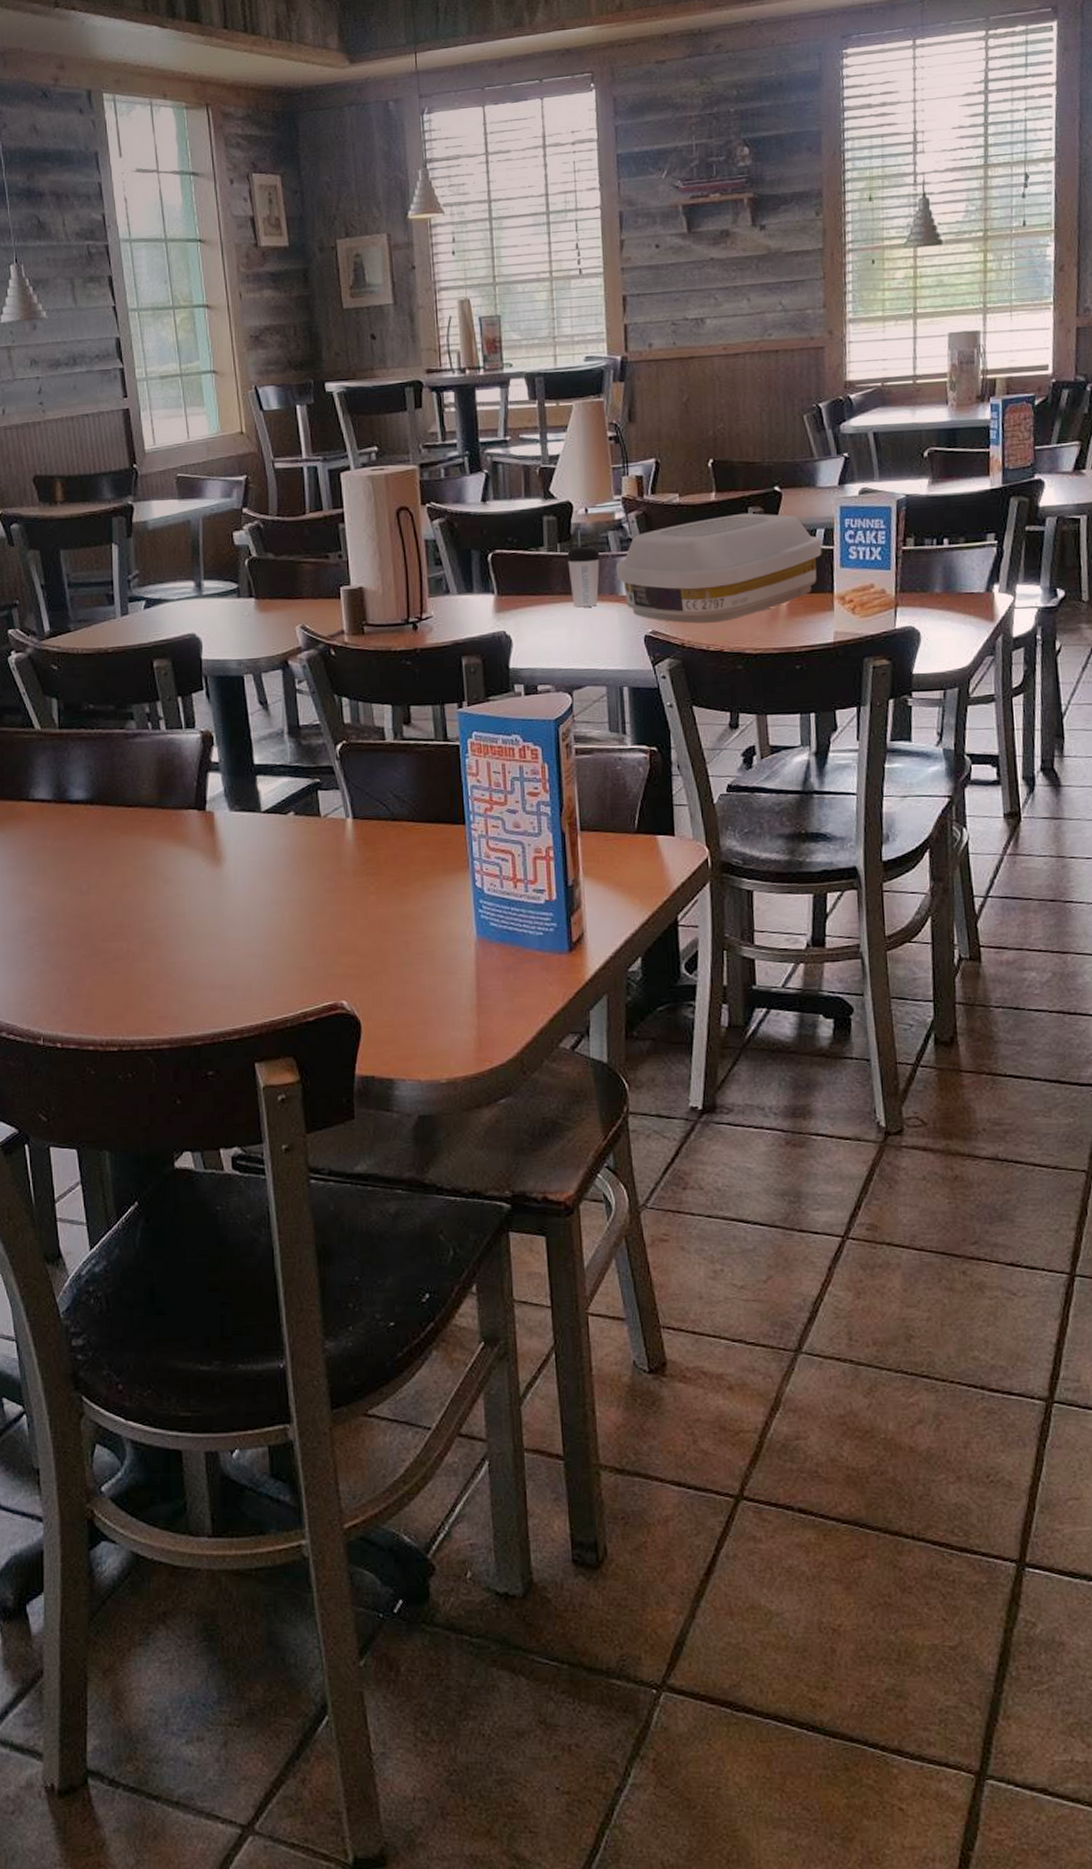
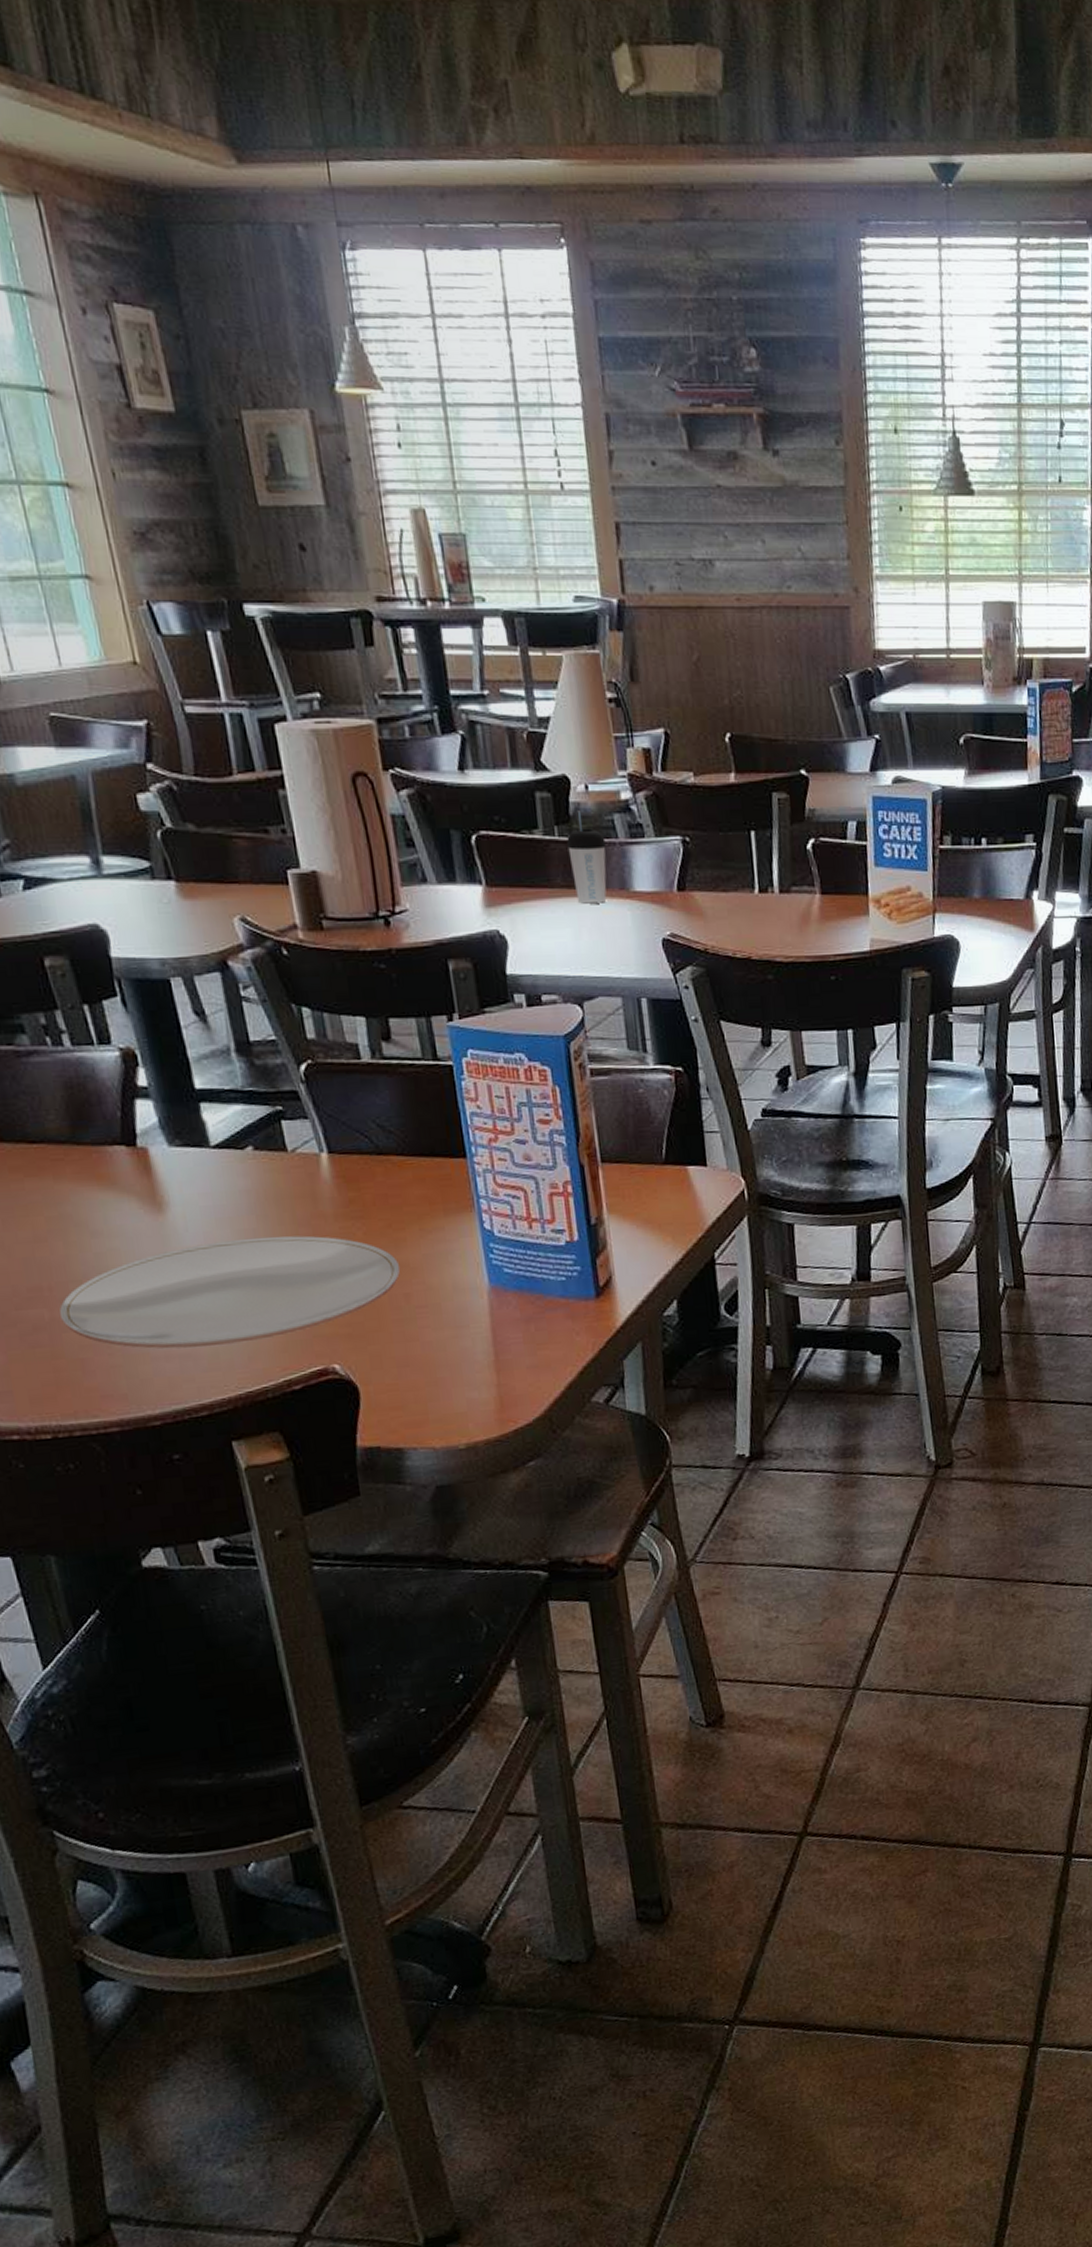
plate: none [134,887,404,980] -> present [58,1235,401,1349]
food container: present [615,513,822,624] -> none [624,799,855,927]

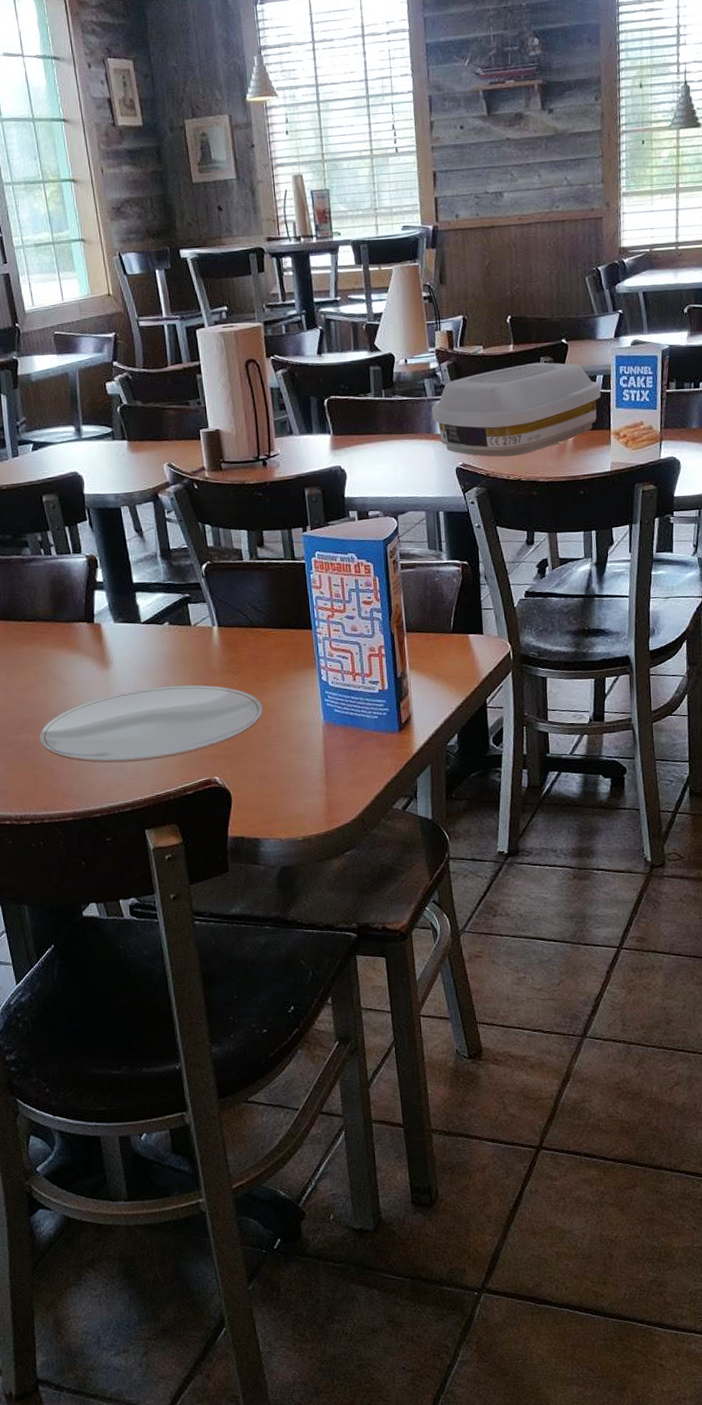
beverage cup: present [567,810,607,904] -> none [391,378,418,445]
food container: none [624,799,855,927] -> present [431,362,601,457]

